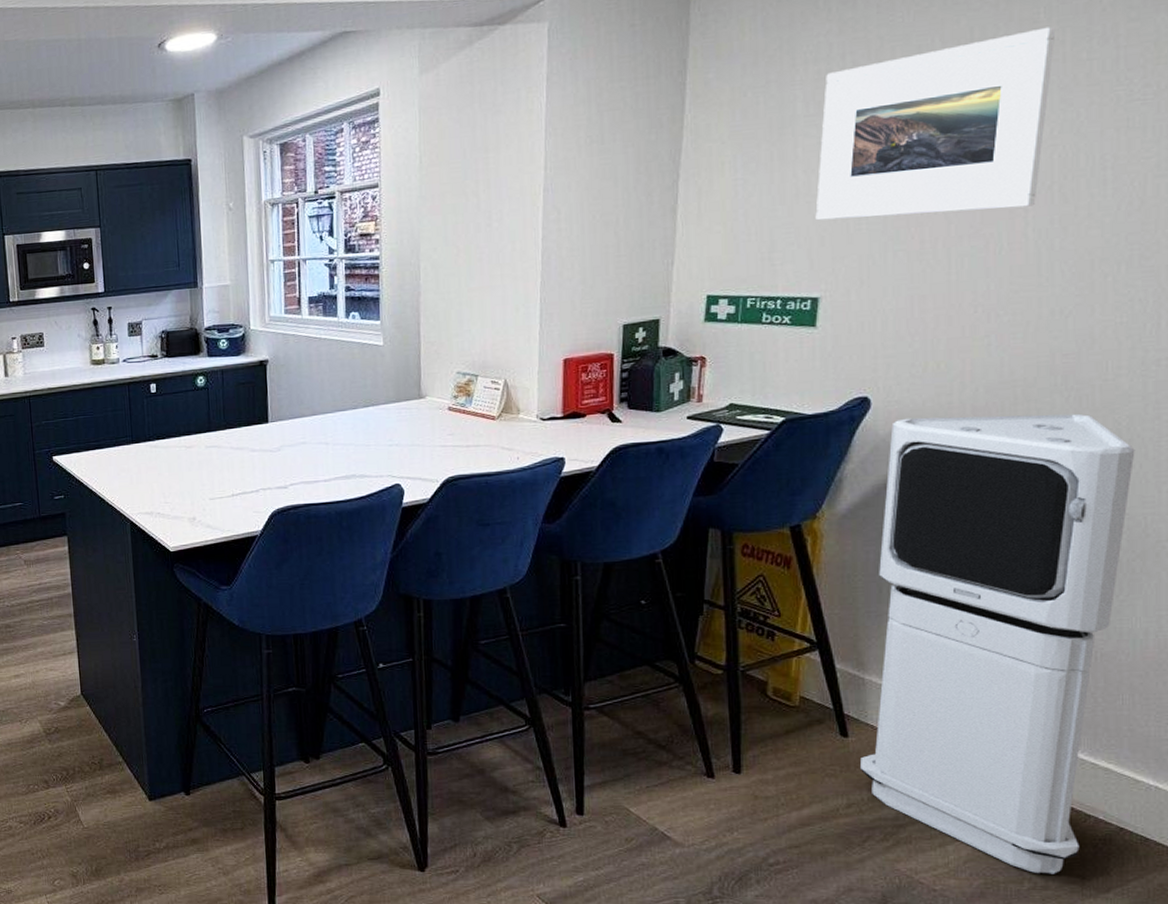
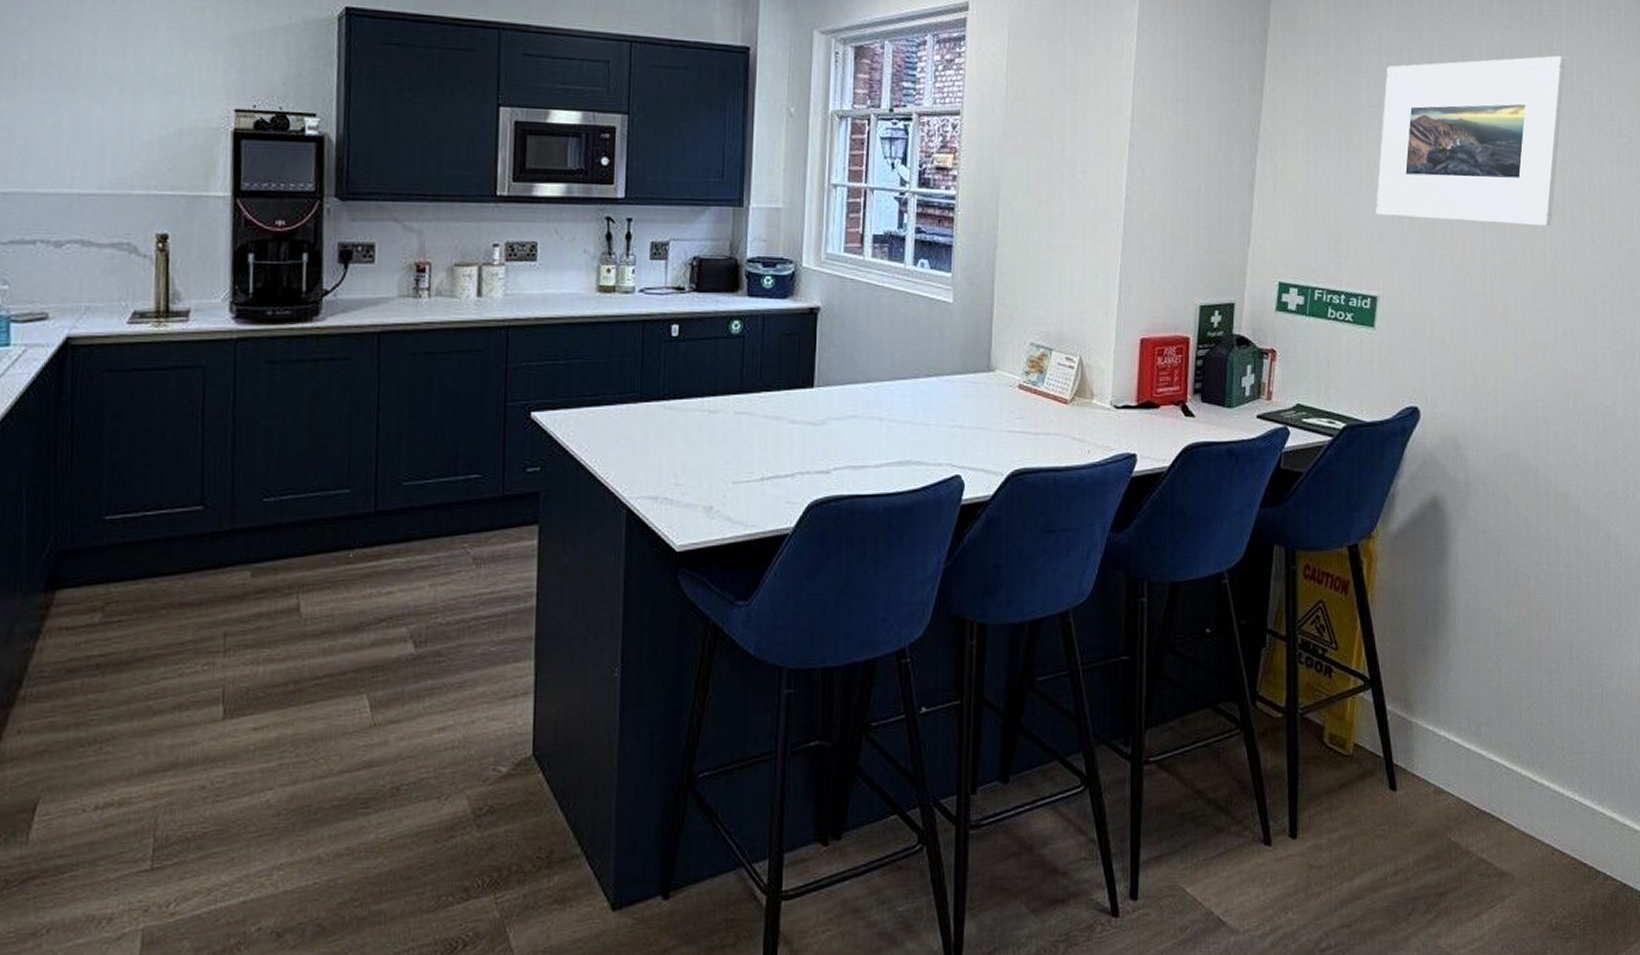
air purifier: present [860,413,1135,874] -> none [1407,433,1629,942]

